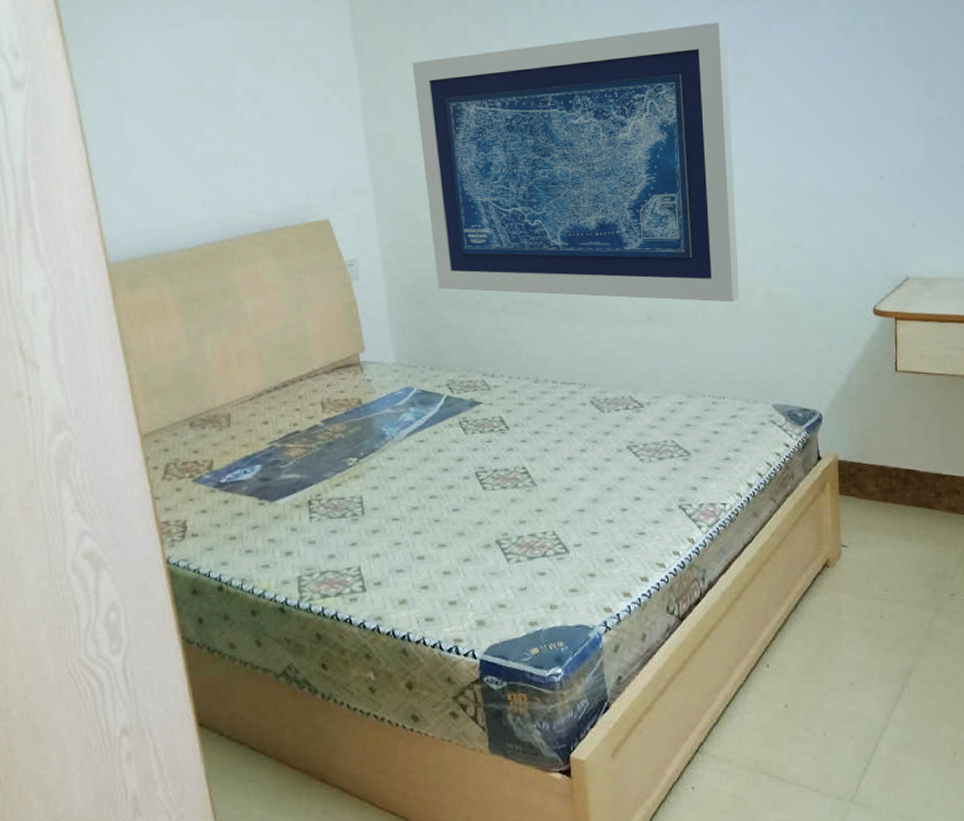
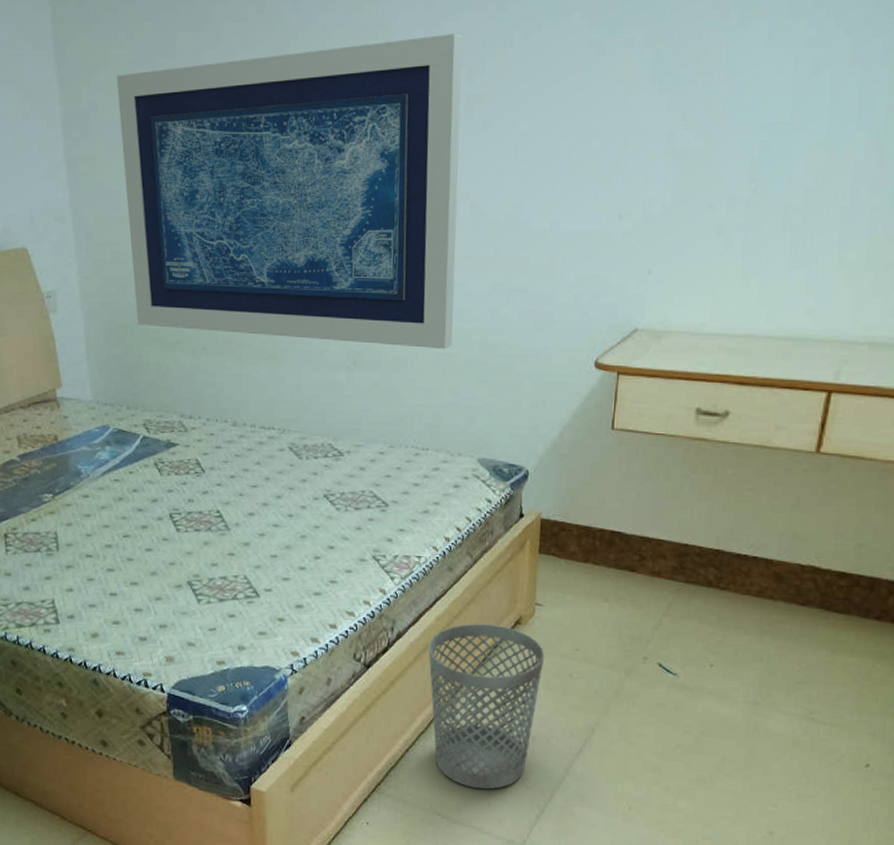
wastebasket: none [741,569,855,743] -> present [428,624,545,790]

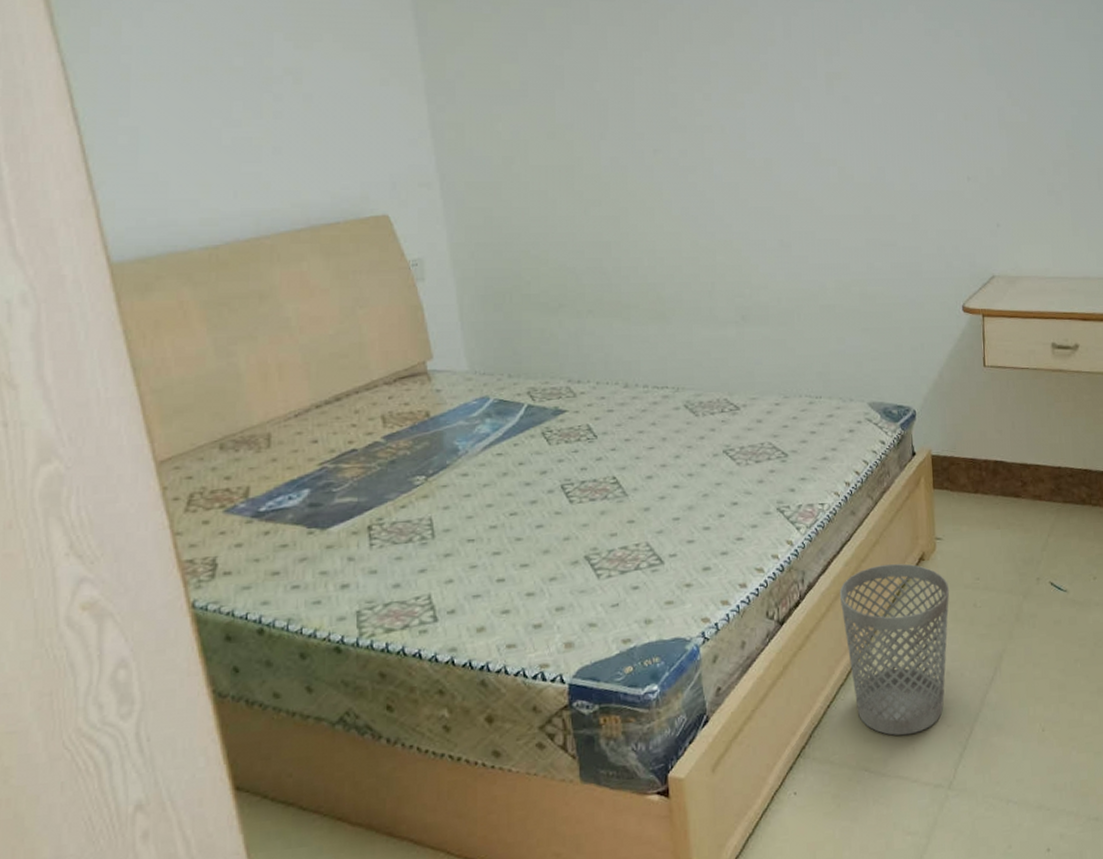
wall art: present [116,34,463,350] -> none [483,20,835,302]

